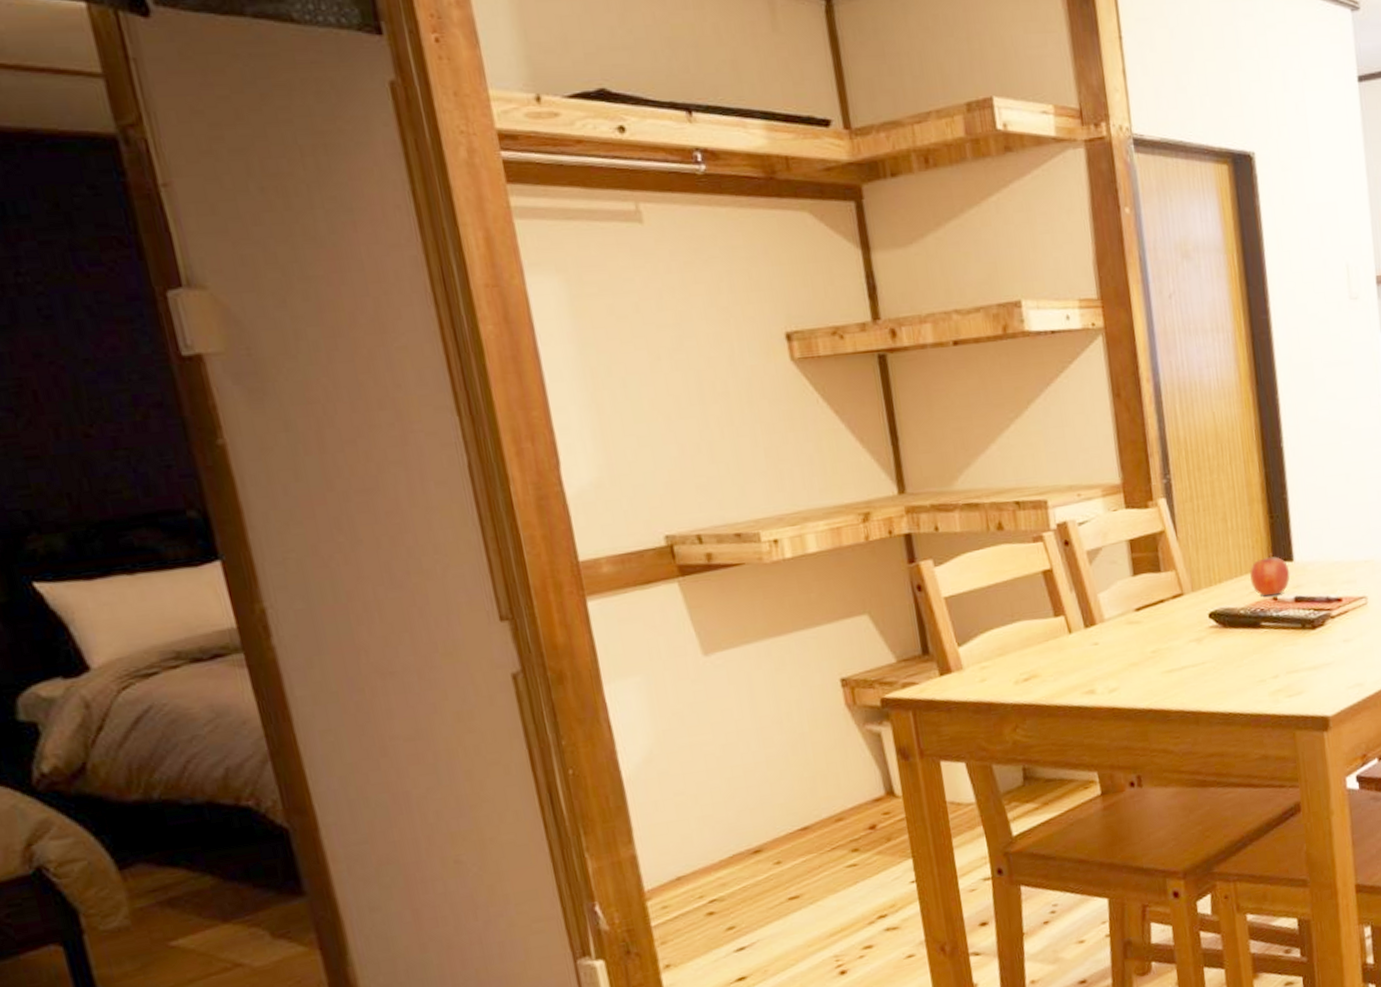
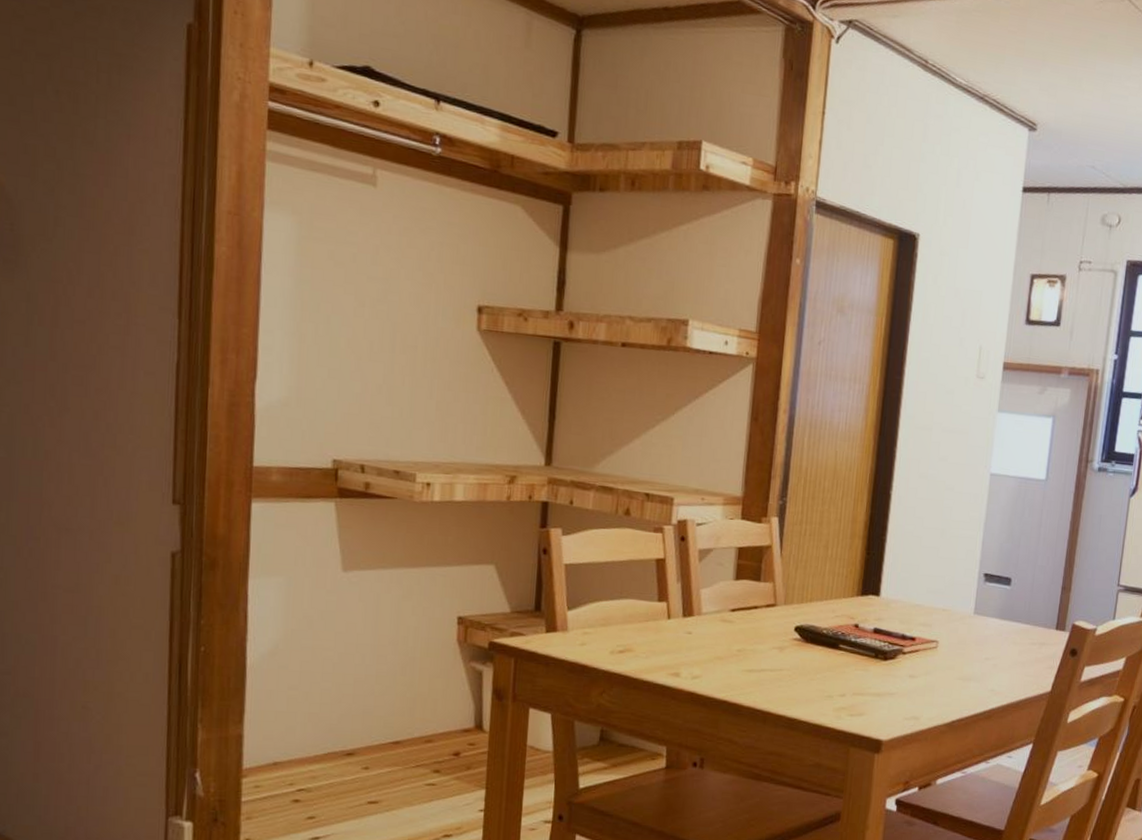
fruit: present [1250,553,1290,596] -> none [838,585,875,623]

